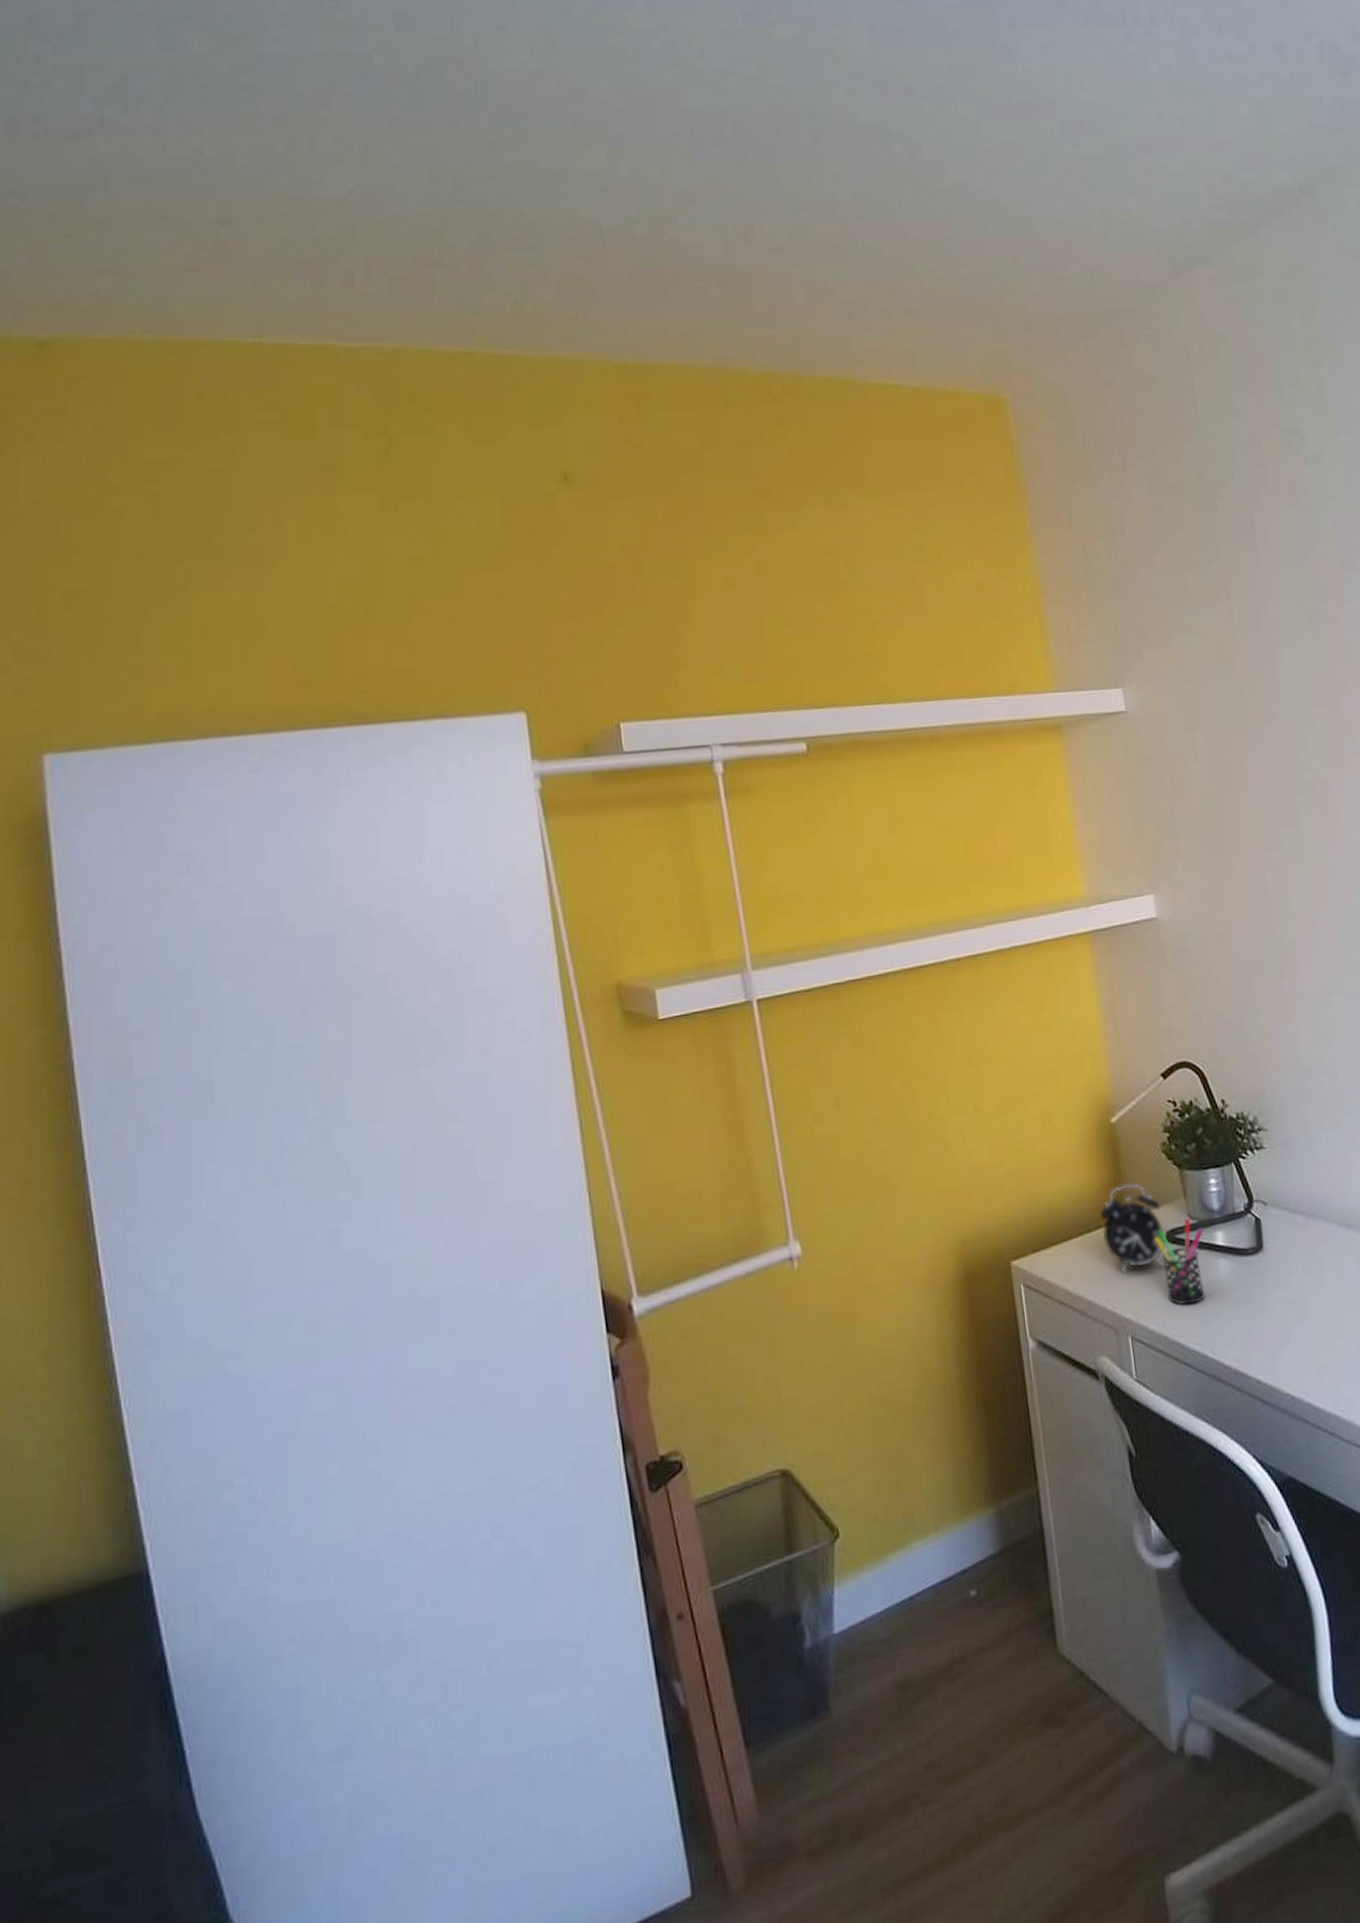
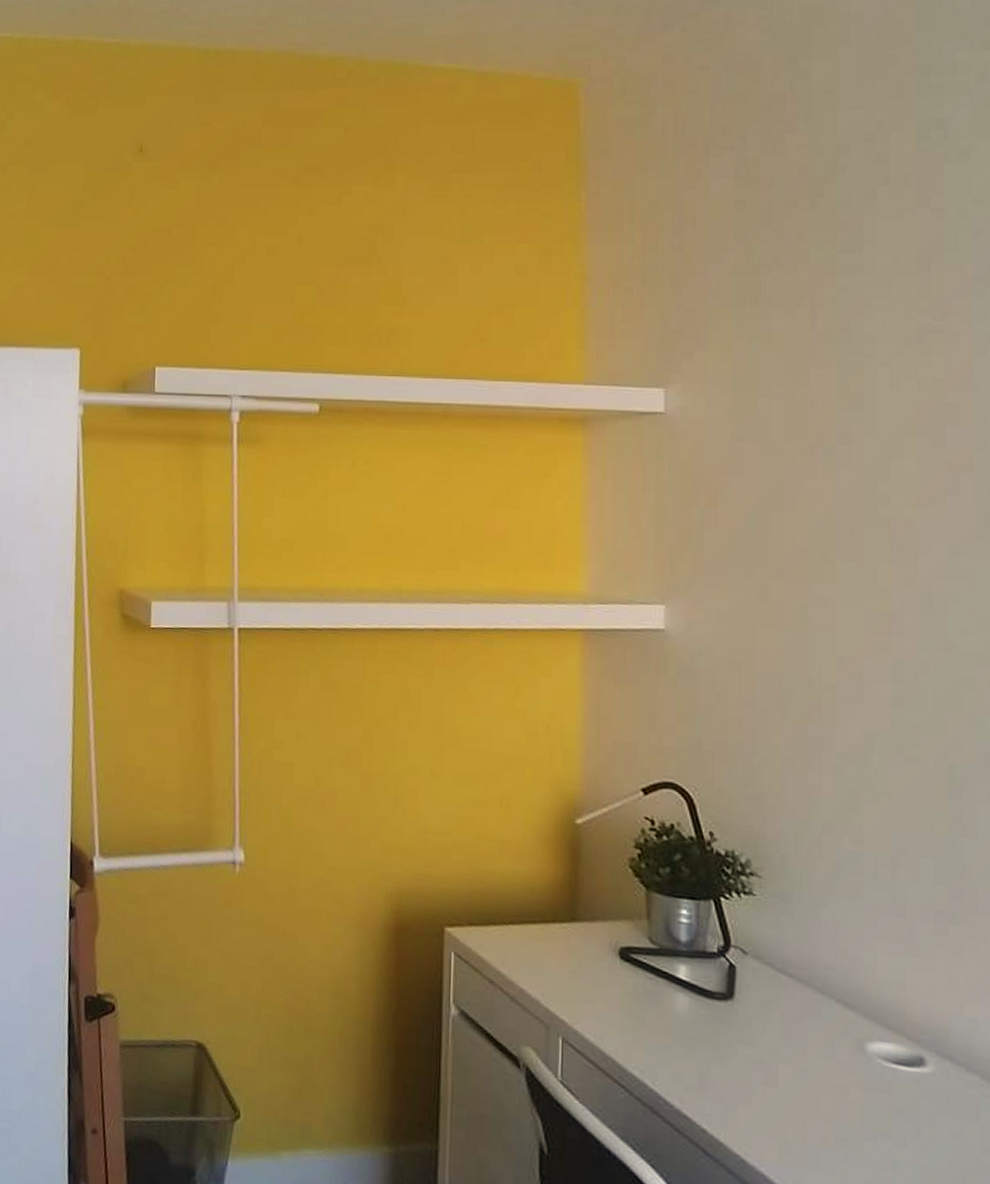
alarm clock: present [1099,1184,1164,1274] -> none [548,887,618,980]
pen holder: present [1154,1218,1206,1305] -> none [605,940,664,1029]

